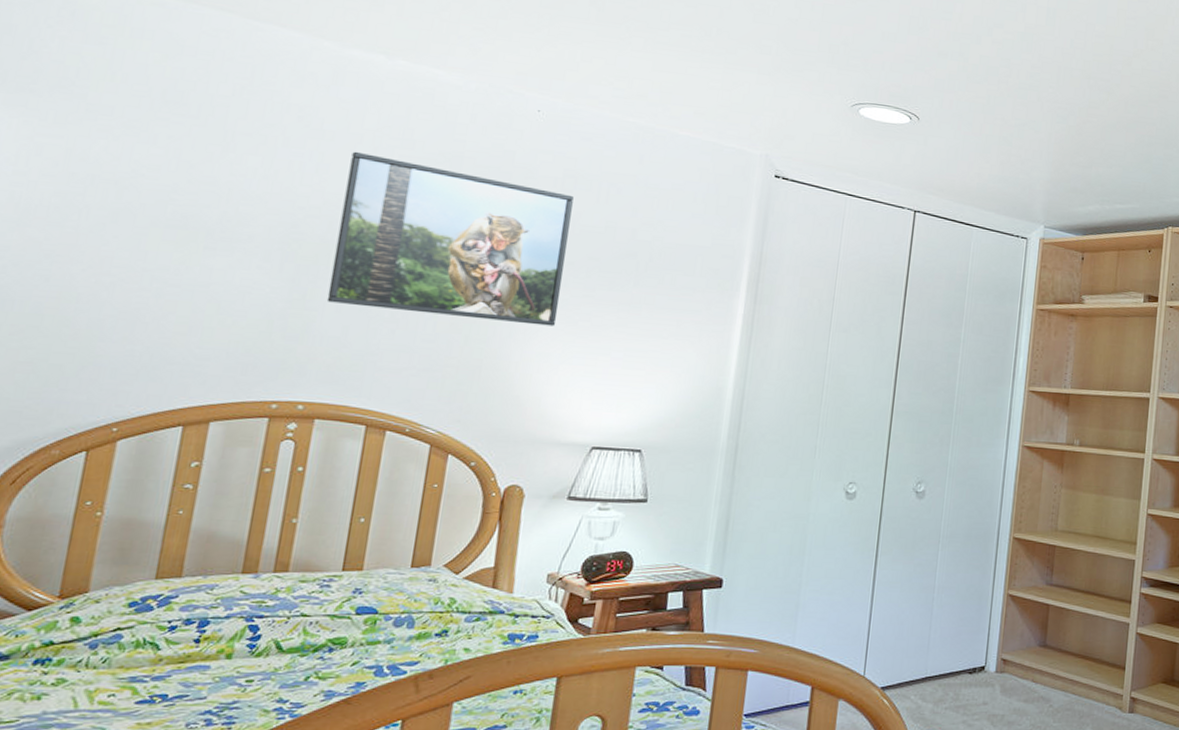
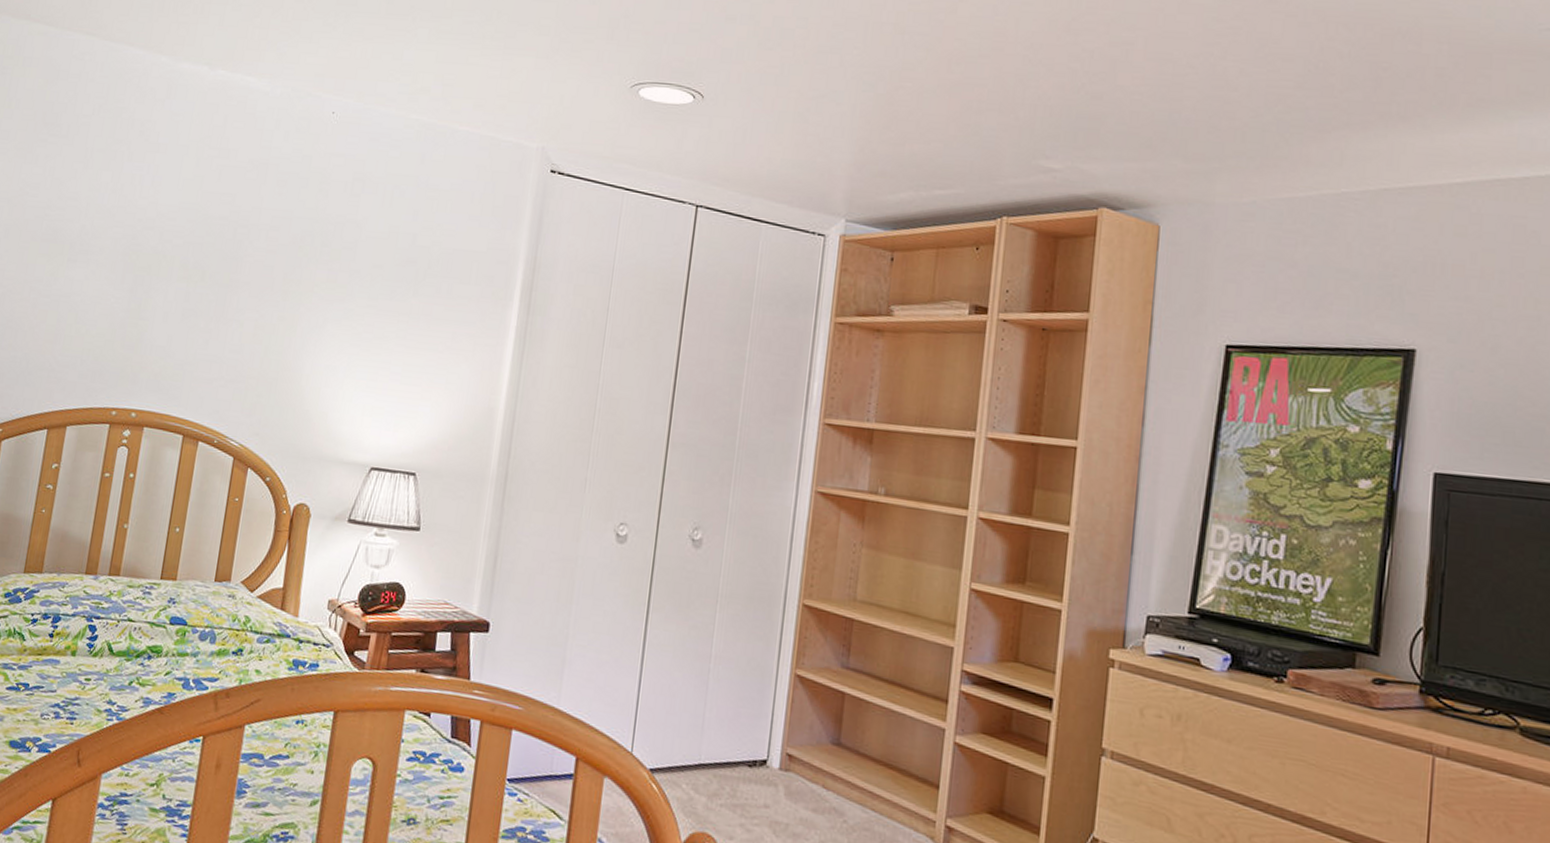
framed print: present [326,151,574,326] -> none [156,162,361,338]

